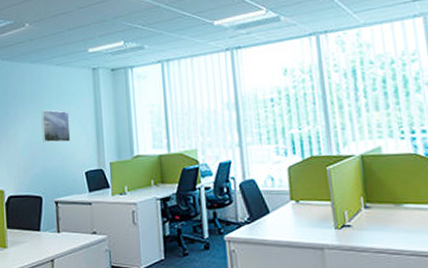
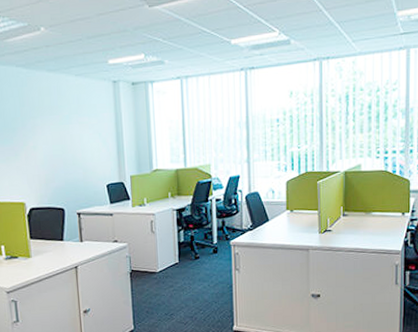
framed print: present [41,109,71,143] -> none [61,121,92,156]

